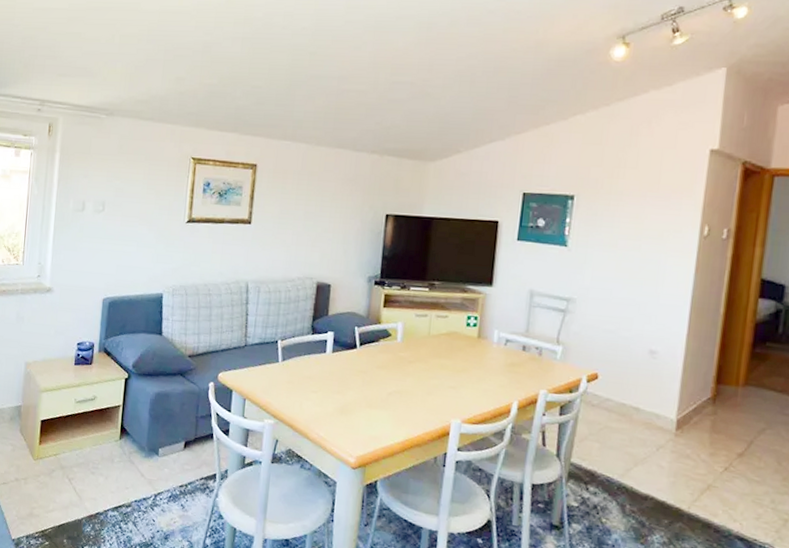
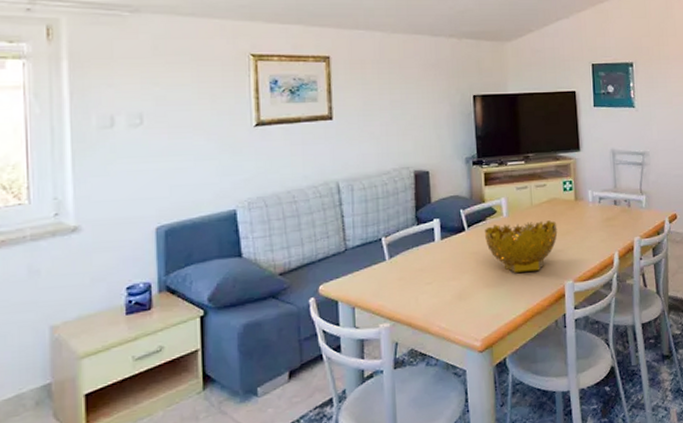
decorative bowl: none [375,348,453,403] -> present [485,220,558,273]

